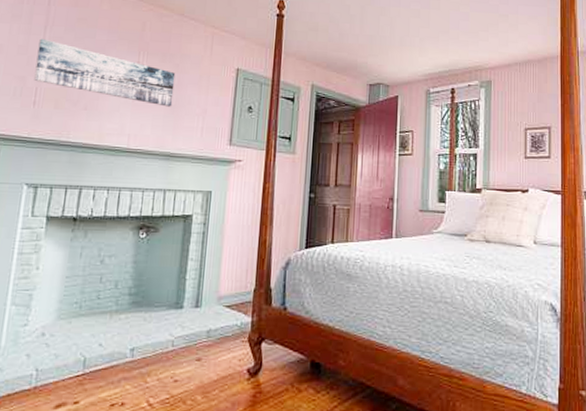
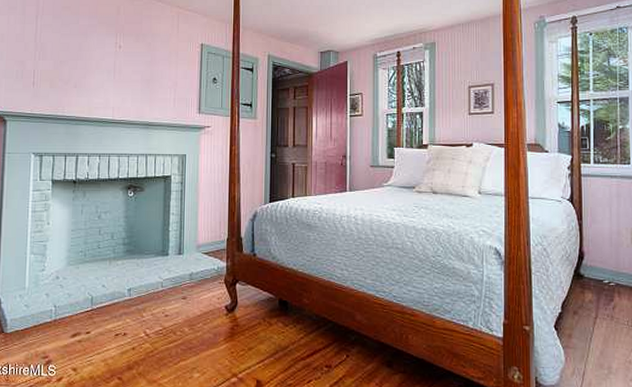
wall art: present [34,38,176,107] -> none [31,27,148,82]

